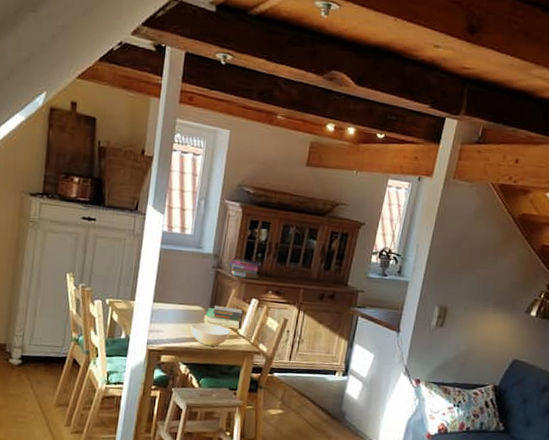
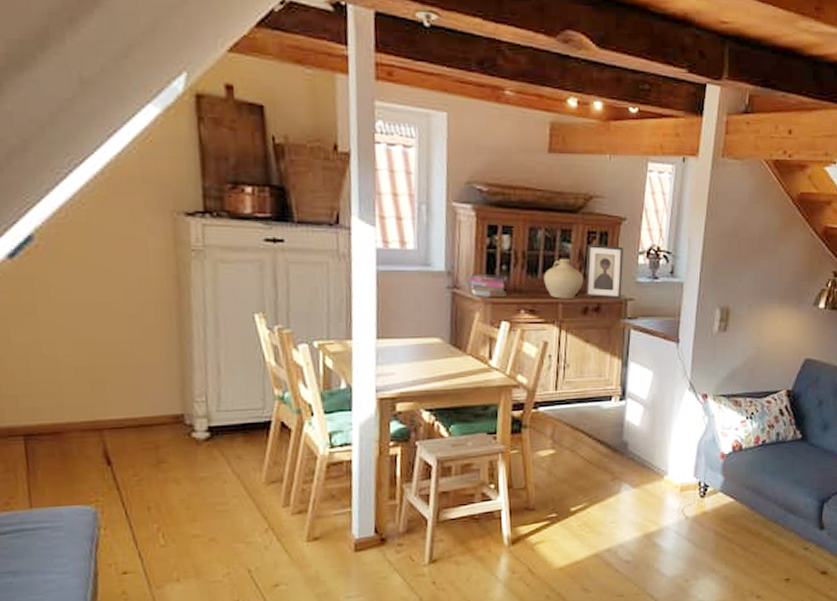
bowl: present [191,323,230,347] -> none [429,357,480,385]
books: present [203,305,243,329] -> none [444,334,492,361]
ceramic jug: none [290,251,323,286] -> present [544,258,583,299]
picture frame: none [322,243,361,290] -> present [584,245,624,299]

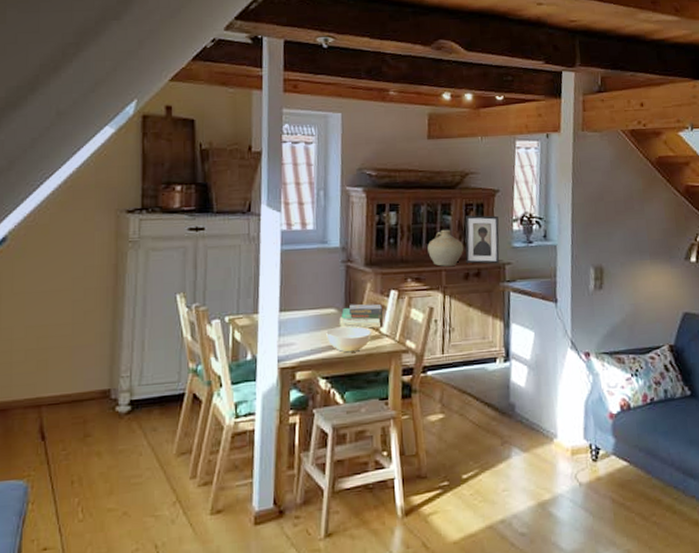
bowl: none [429,357,480,385] -> present [326,326,371,353]
books: none [444,334,492,361] -> present [339,303,383,329]
books: present [468,273,507,298] -> none [360,247,395,269]

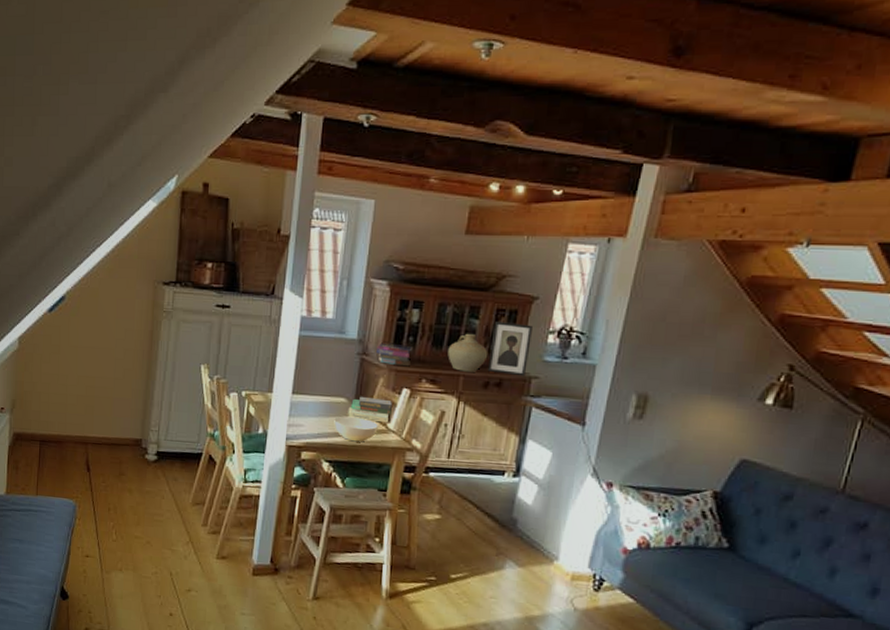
books: none [360,247,395,269] -> present [376,342,413,367]

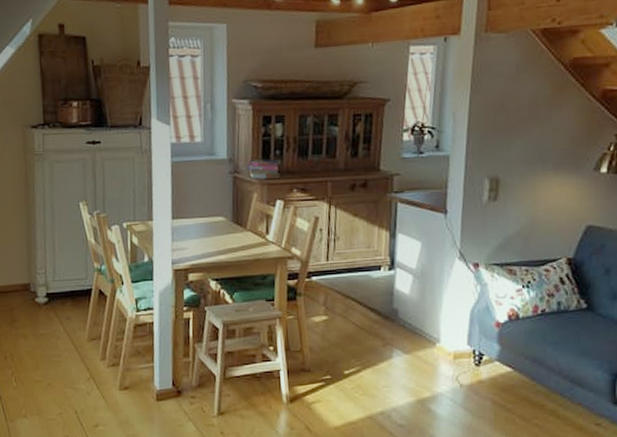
bowl: present [334,416,378,442] -> none [215,233,258,258]
books: present [348,396,392,423] -> none [227,212,269,236]
ceramic jug: present [448,333,487,372] -> none [313,140,350,177]
picture frame: present [487,322,534,377] -> none [352,125,389,175]

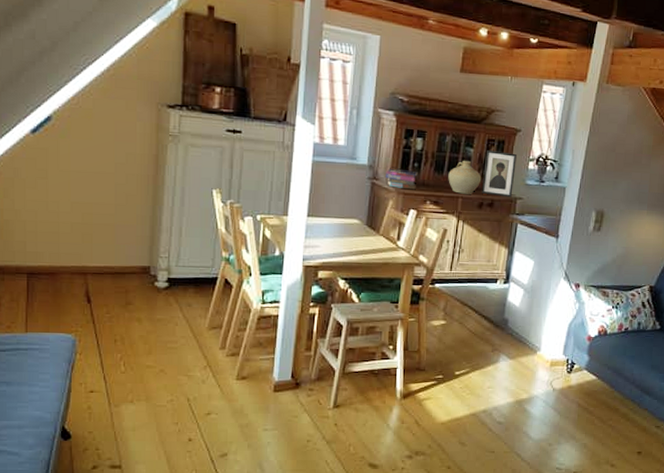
ceramic jug: none [313,140,350,177] -> present [448,160,481,194]
picture frame: none [352,125,389,175] -> present [481,150,518,198]

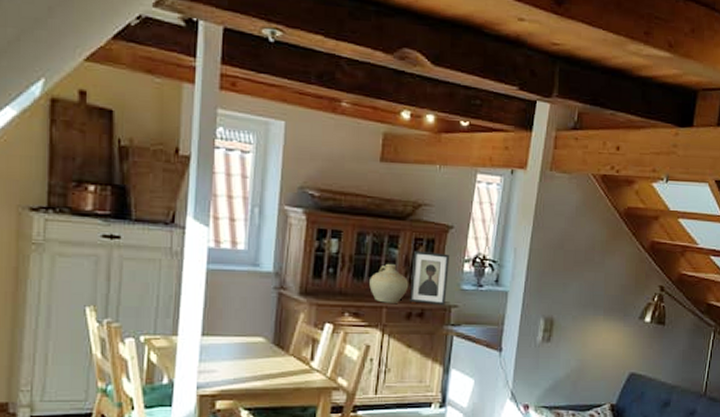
books: present [386,168,418,190] -> none [295,275,333,300]

